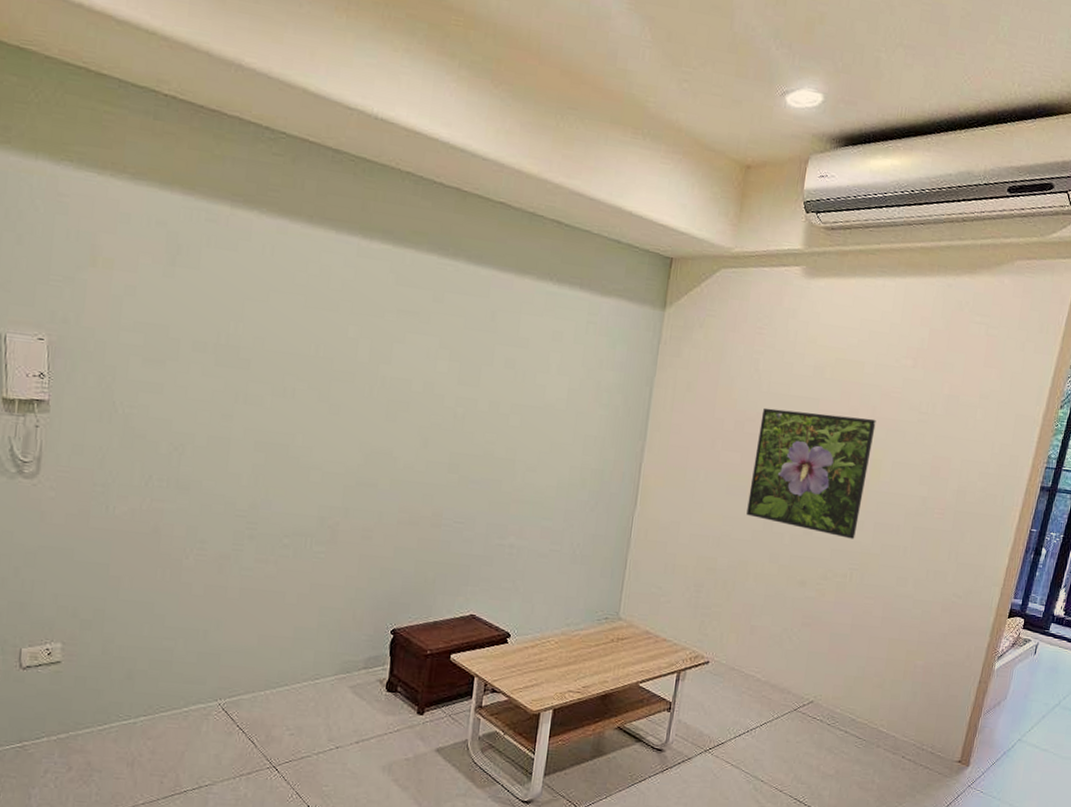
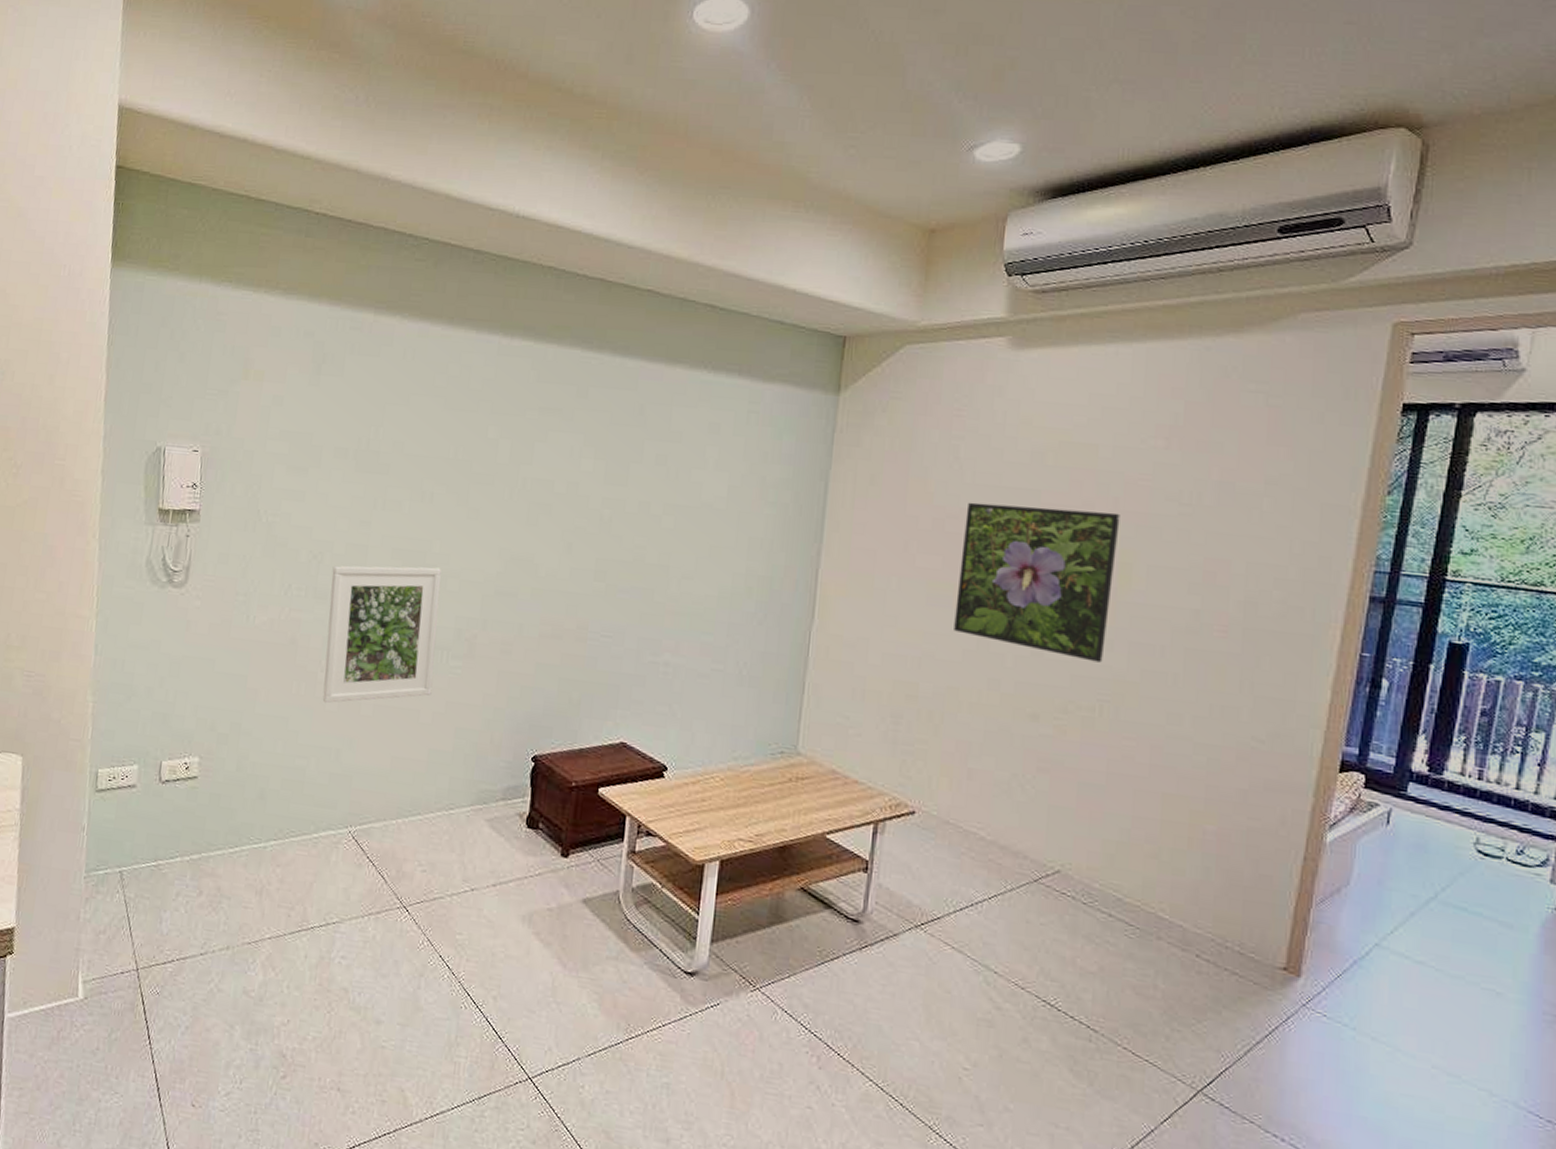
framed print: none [188,457,304,589] -> present [322,565,442,704]

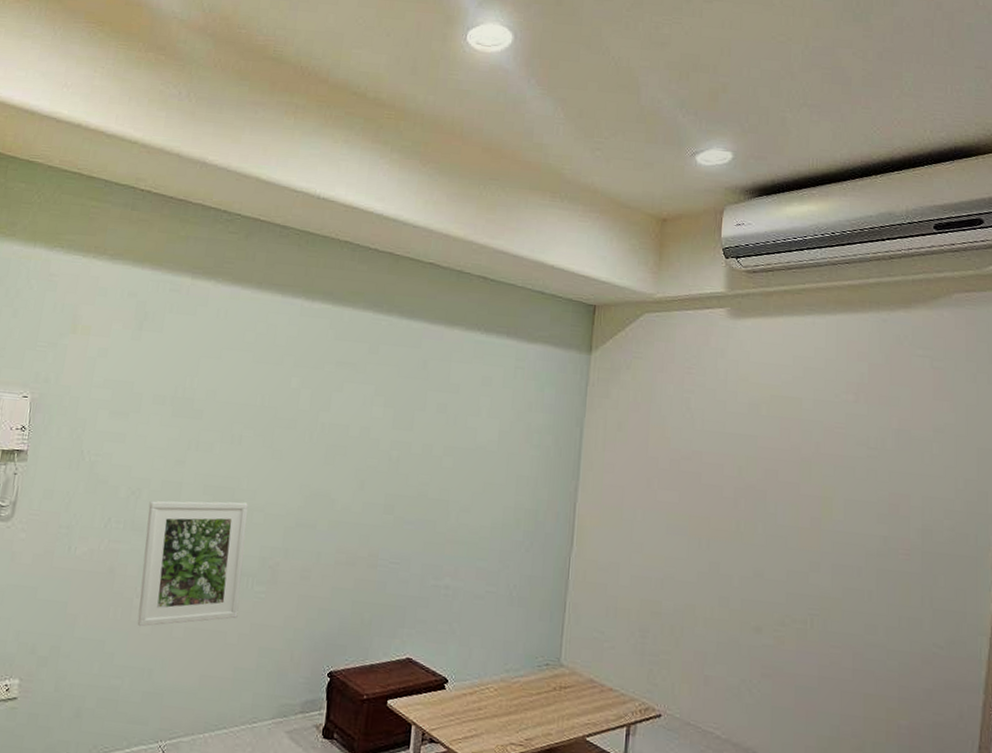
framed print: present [954,502,1120,663] -> none [690,445,821,582]

